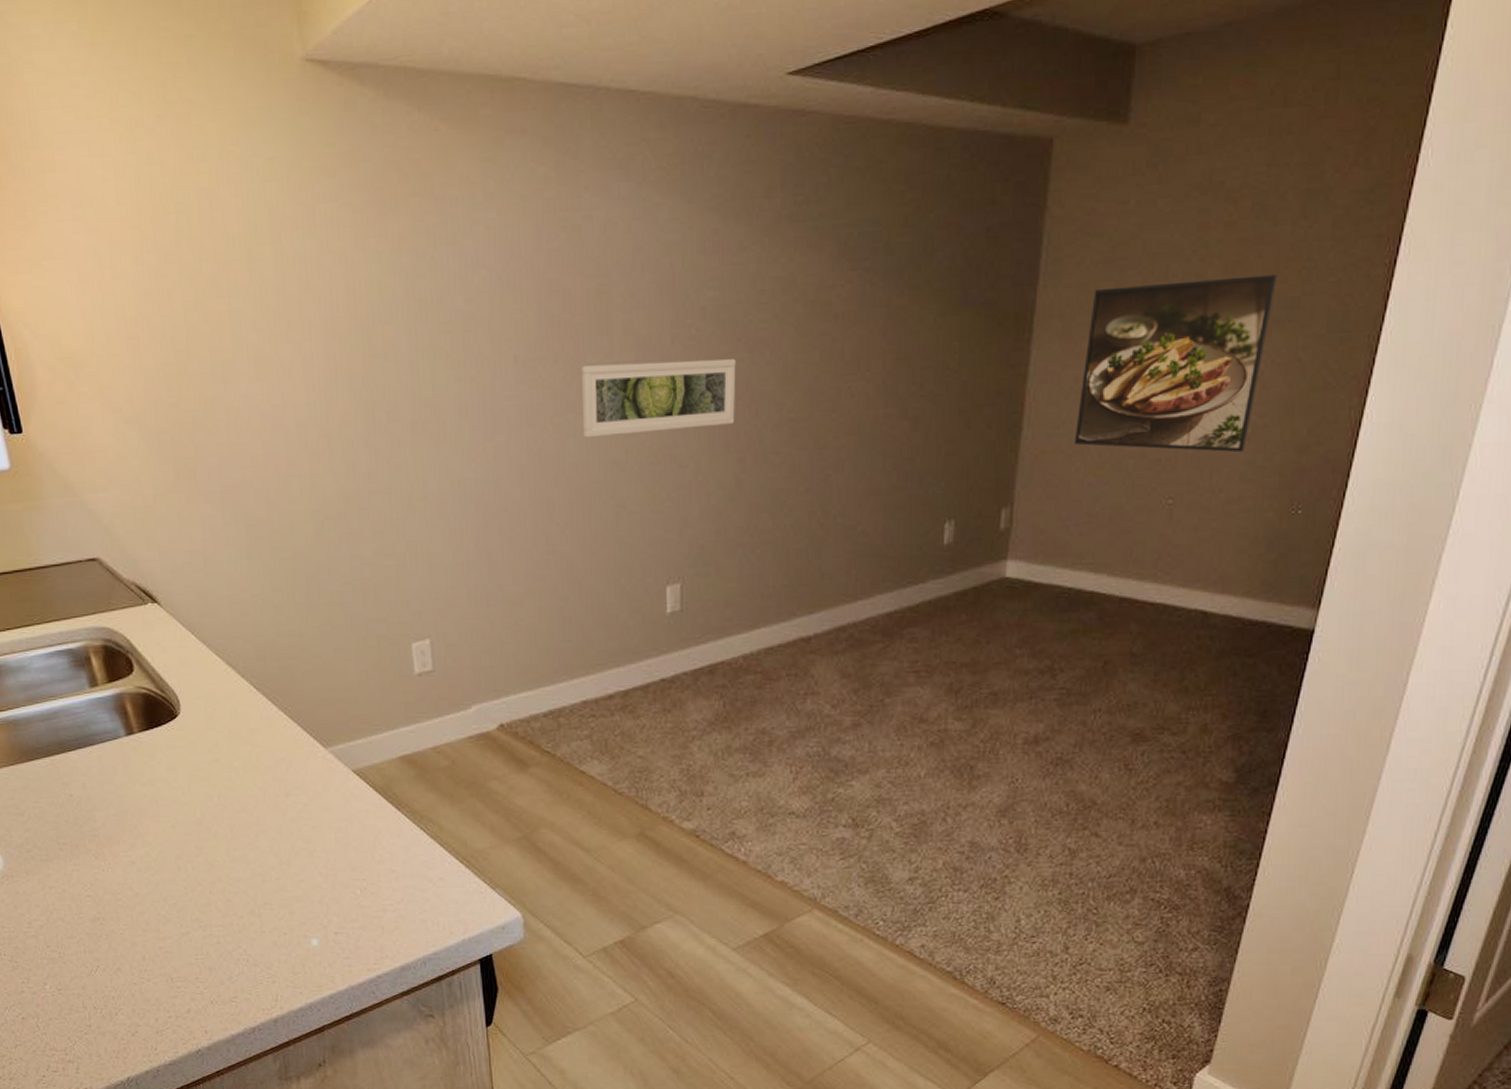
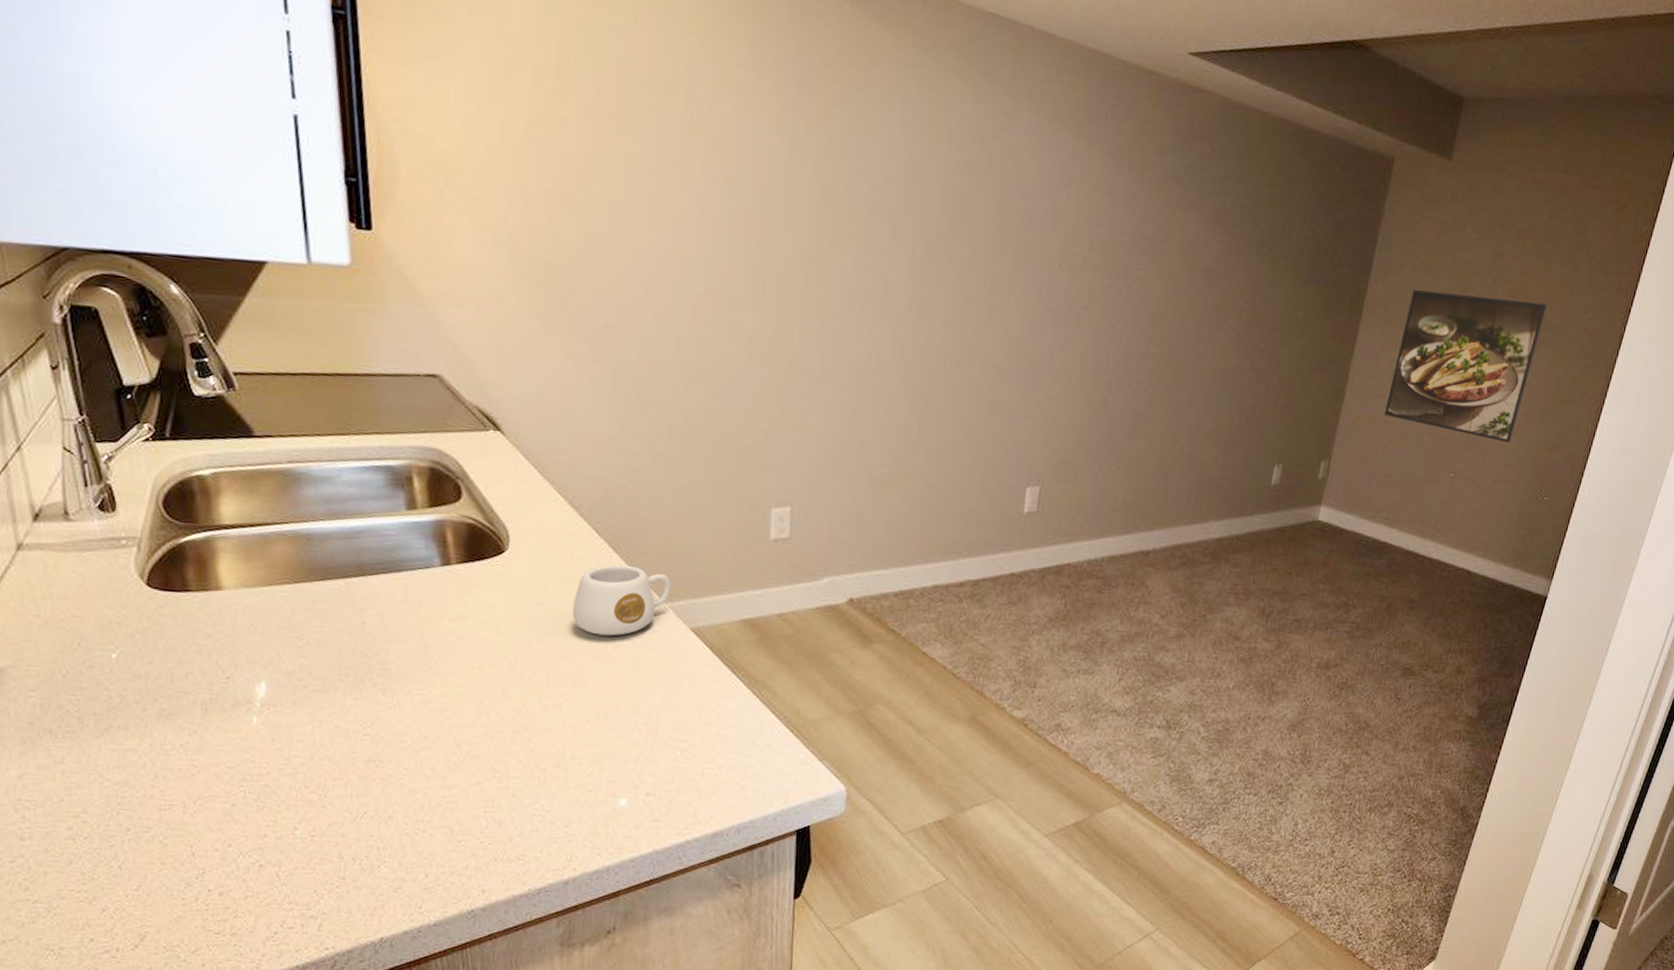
mug: none [244,715,329,786] -> present [572,564,671,636]
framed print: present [582,359,736,438] -> none [967,272,1115,349]

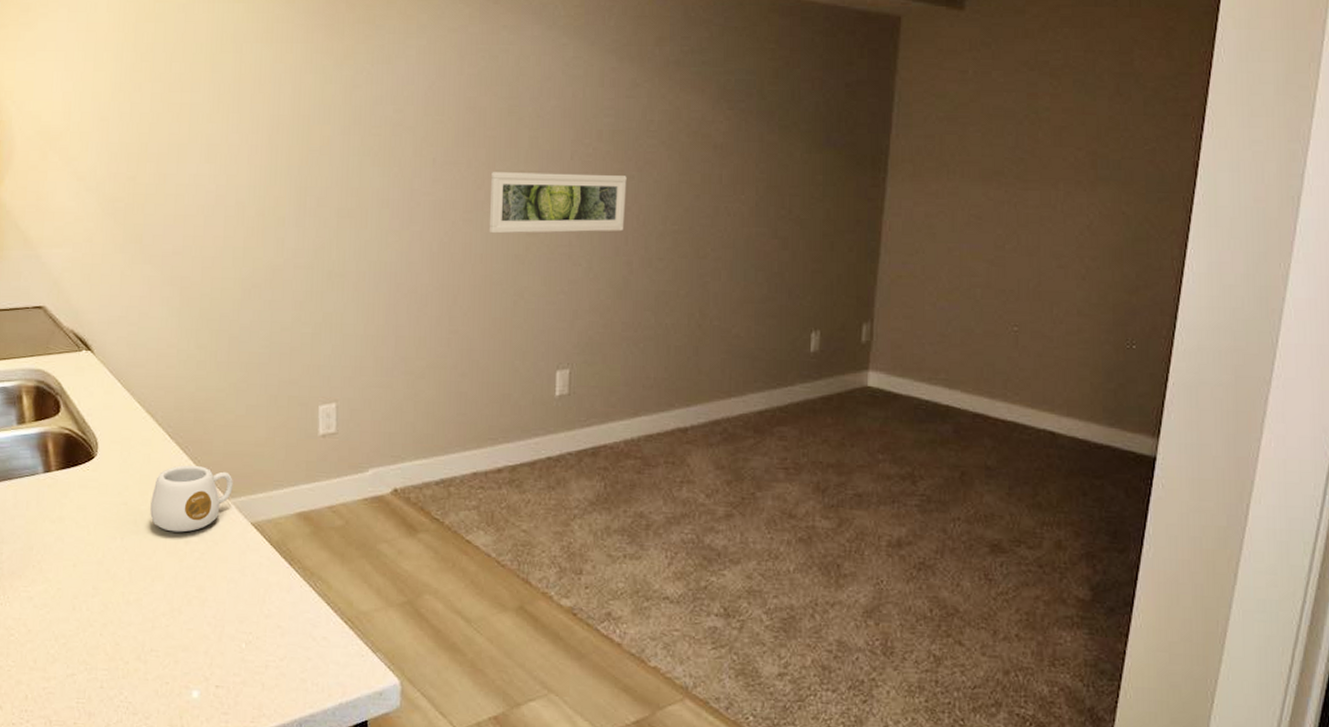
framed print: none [967,272,1115,349] -> present [488,172,627,234]
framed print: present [1384,289,1547,444] -> none [926,139,1099,290]

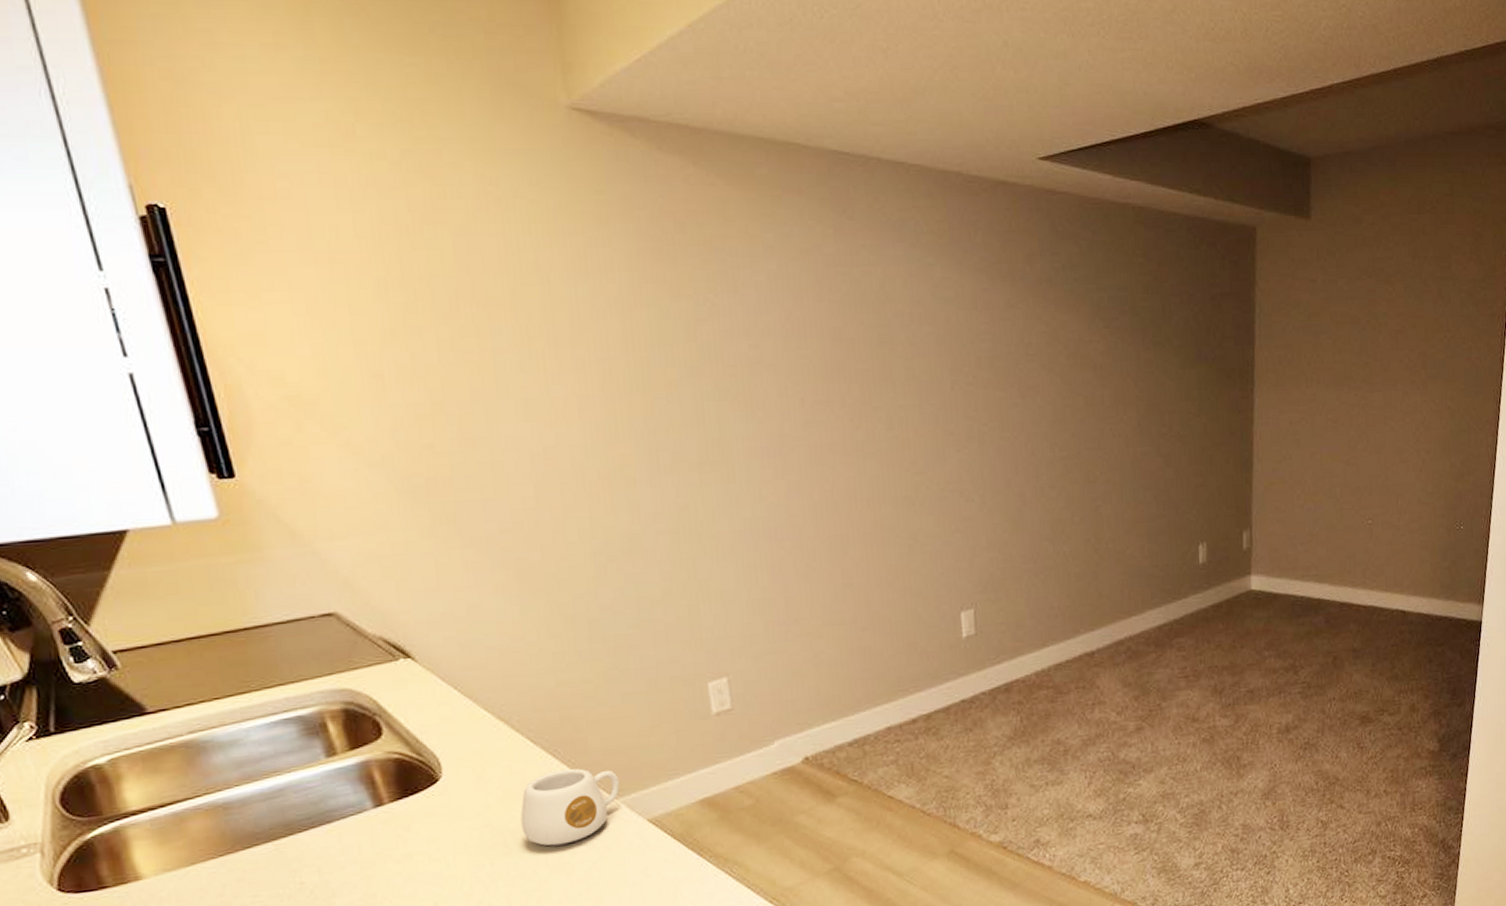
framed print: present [488,172,627,234] -> none [868,403,1014,476]

